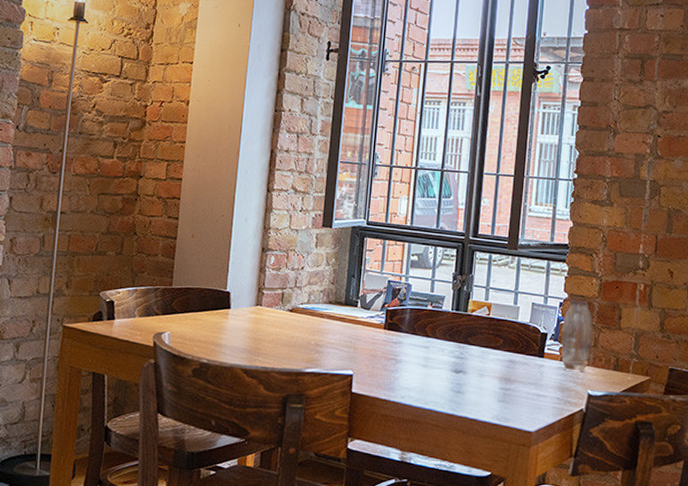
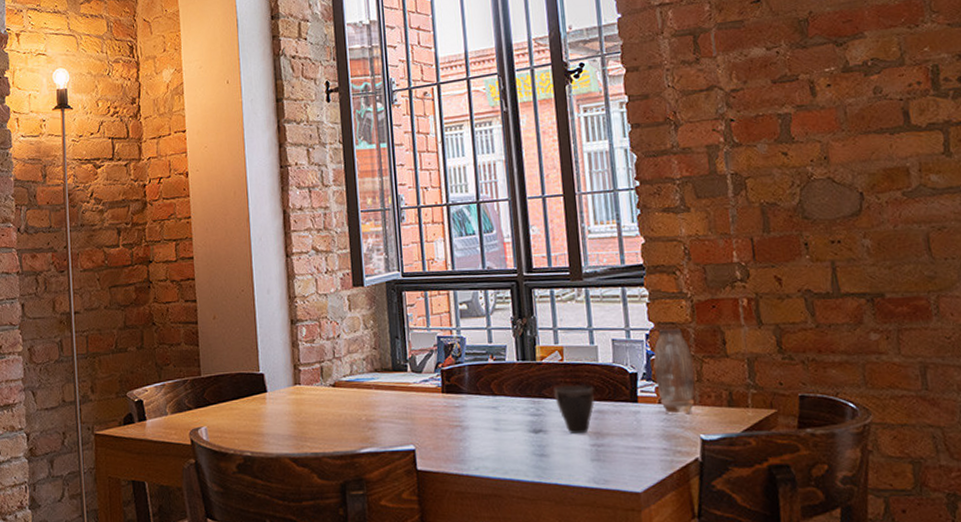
cup: none [477,336,511,378] -> present [553,385,595,434]

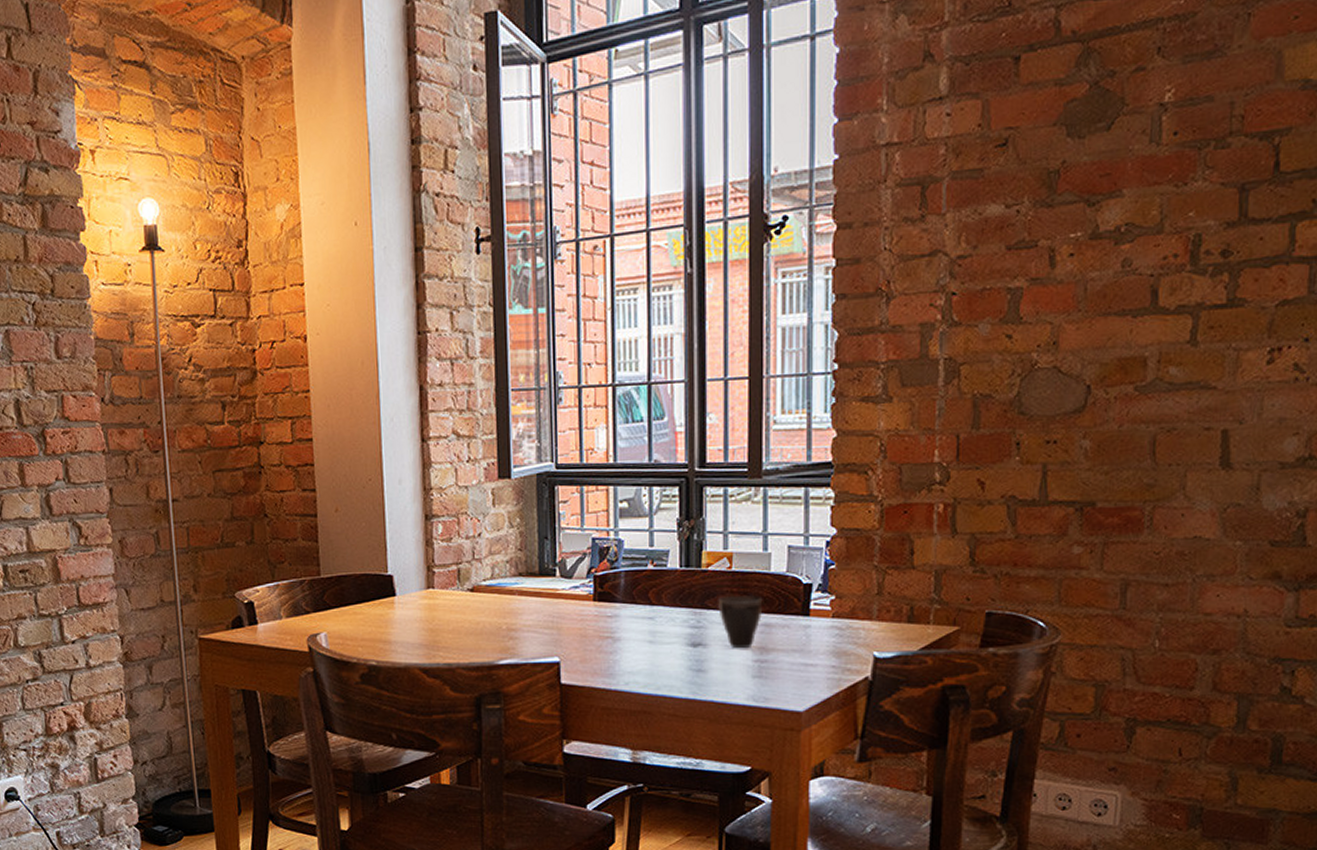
vase: present [653,328,695,415] -> none [831,535,876,630]

